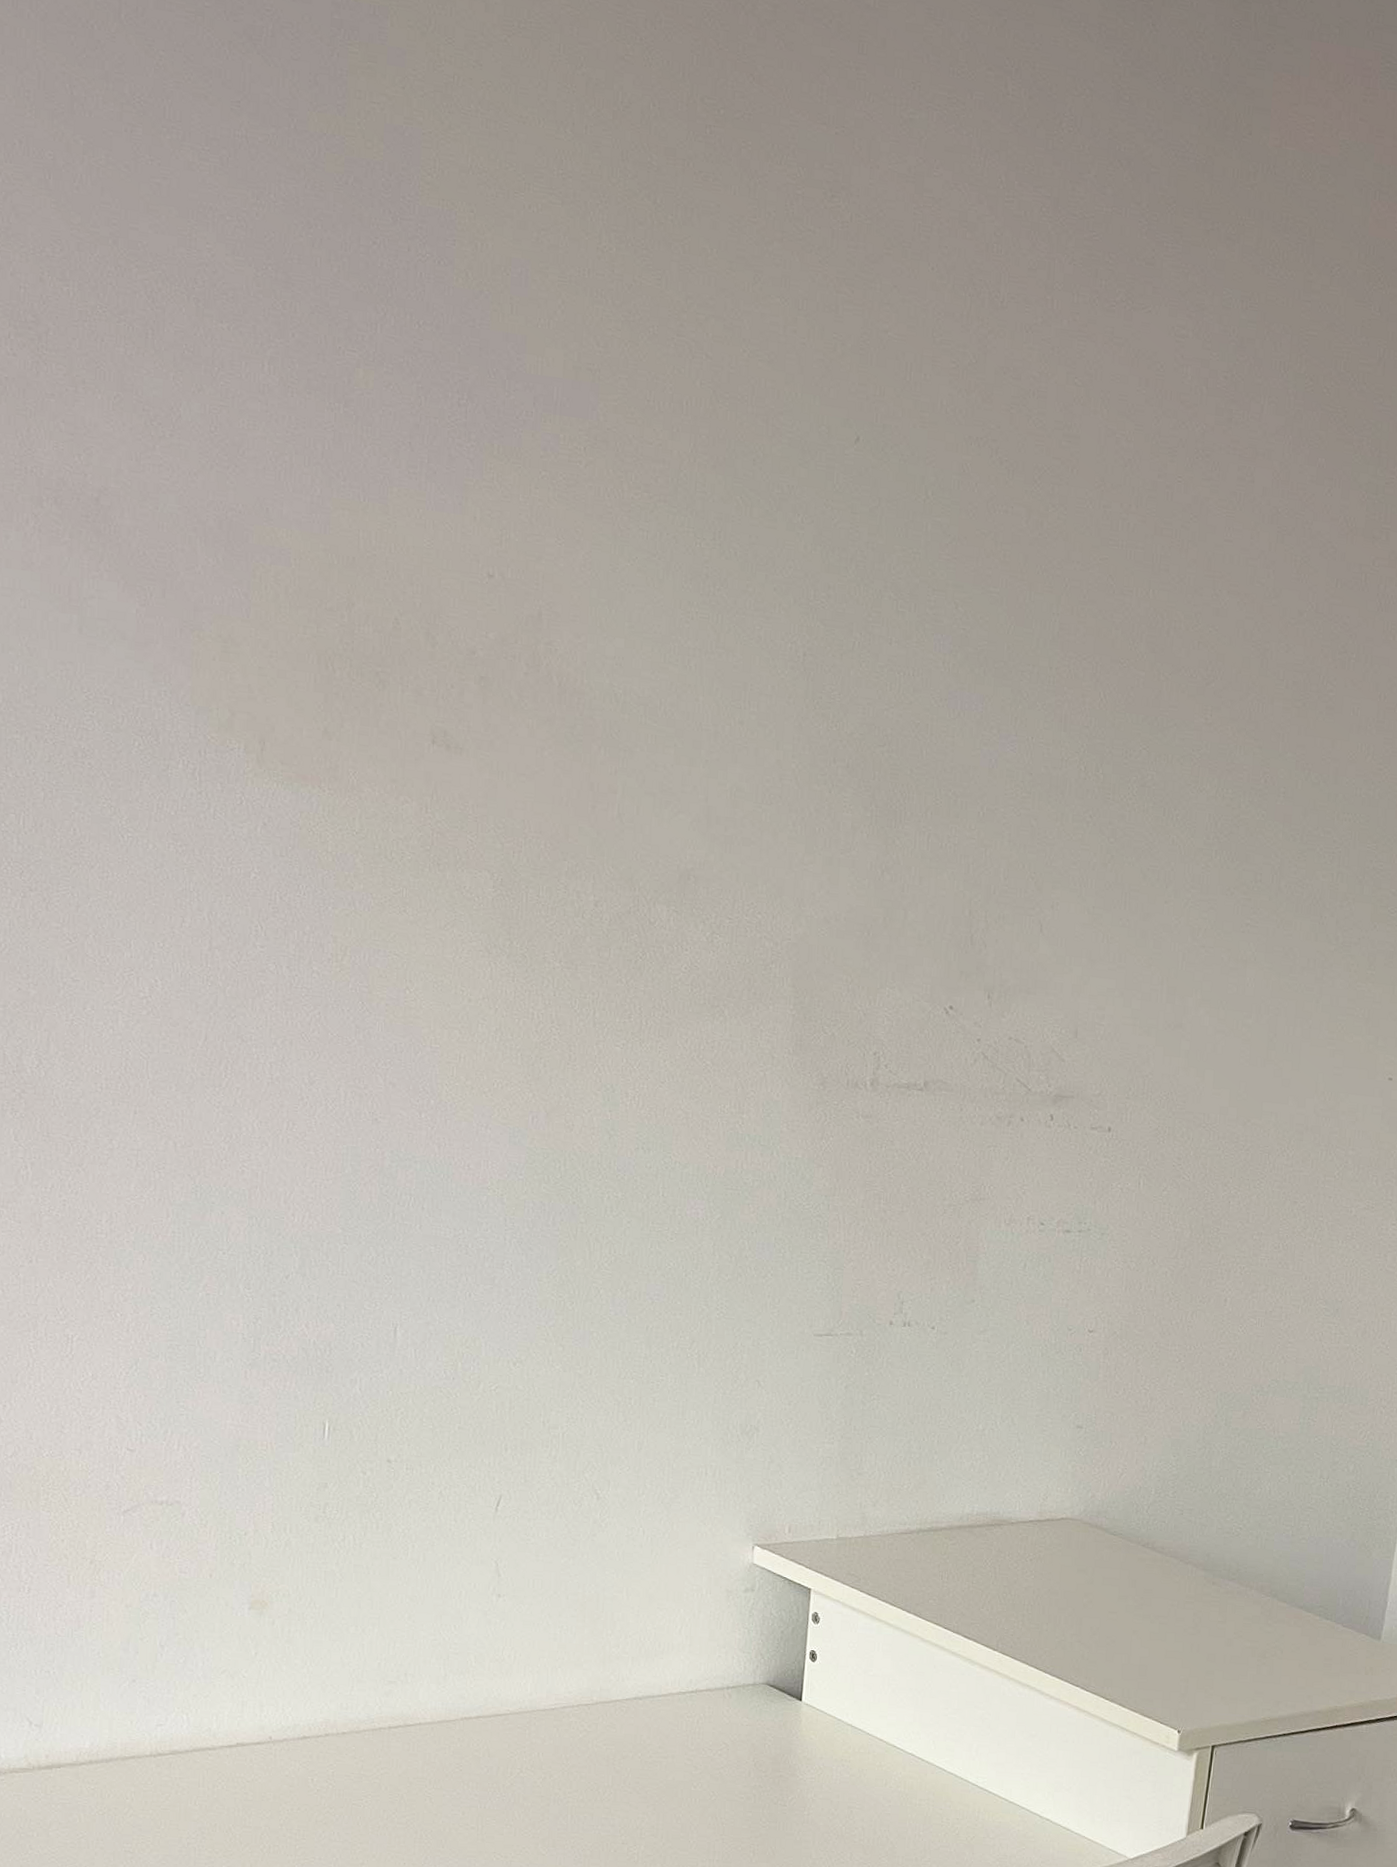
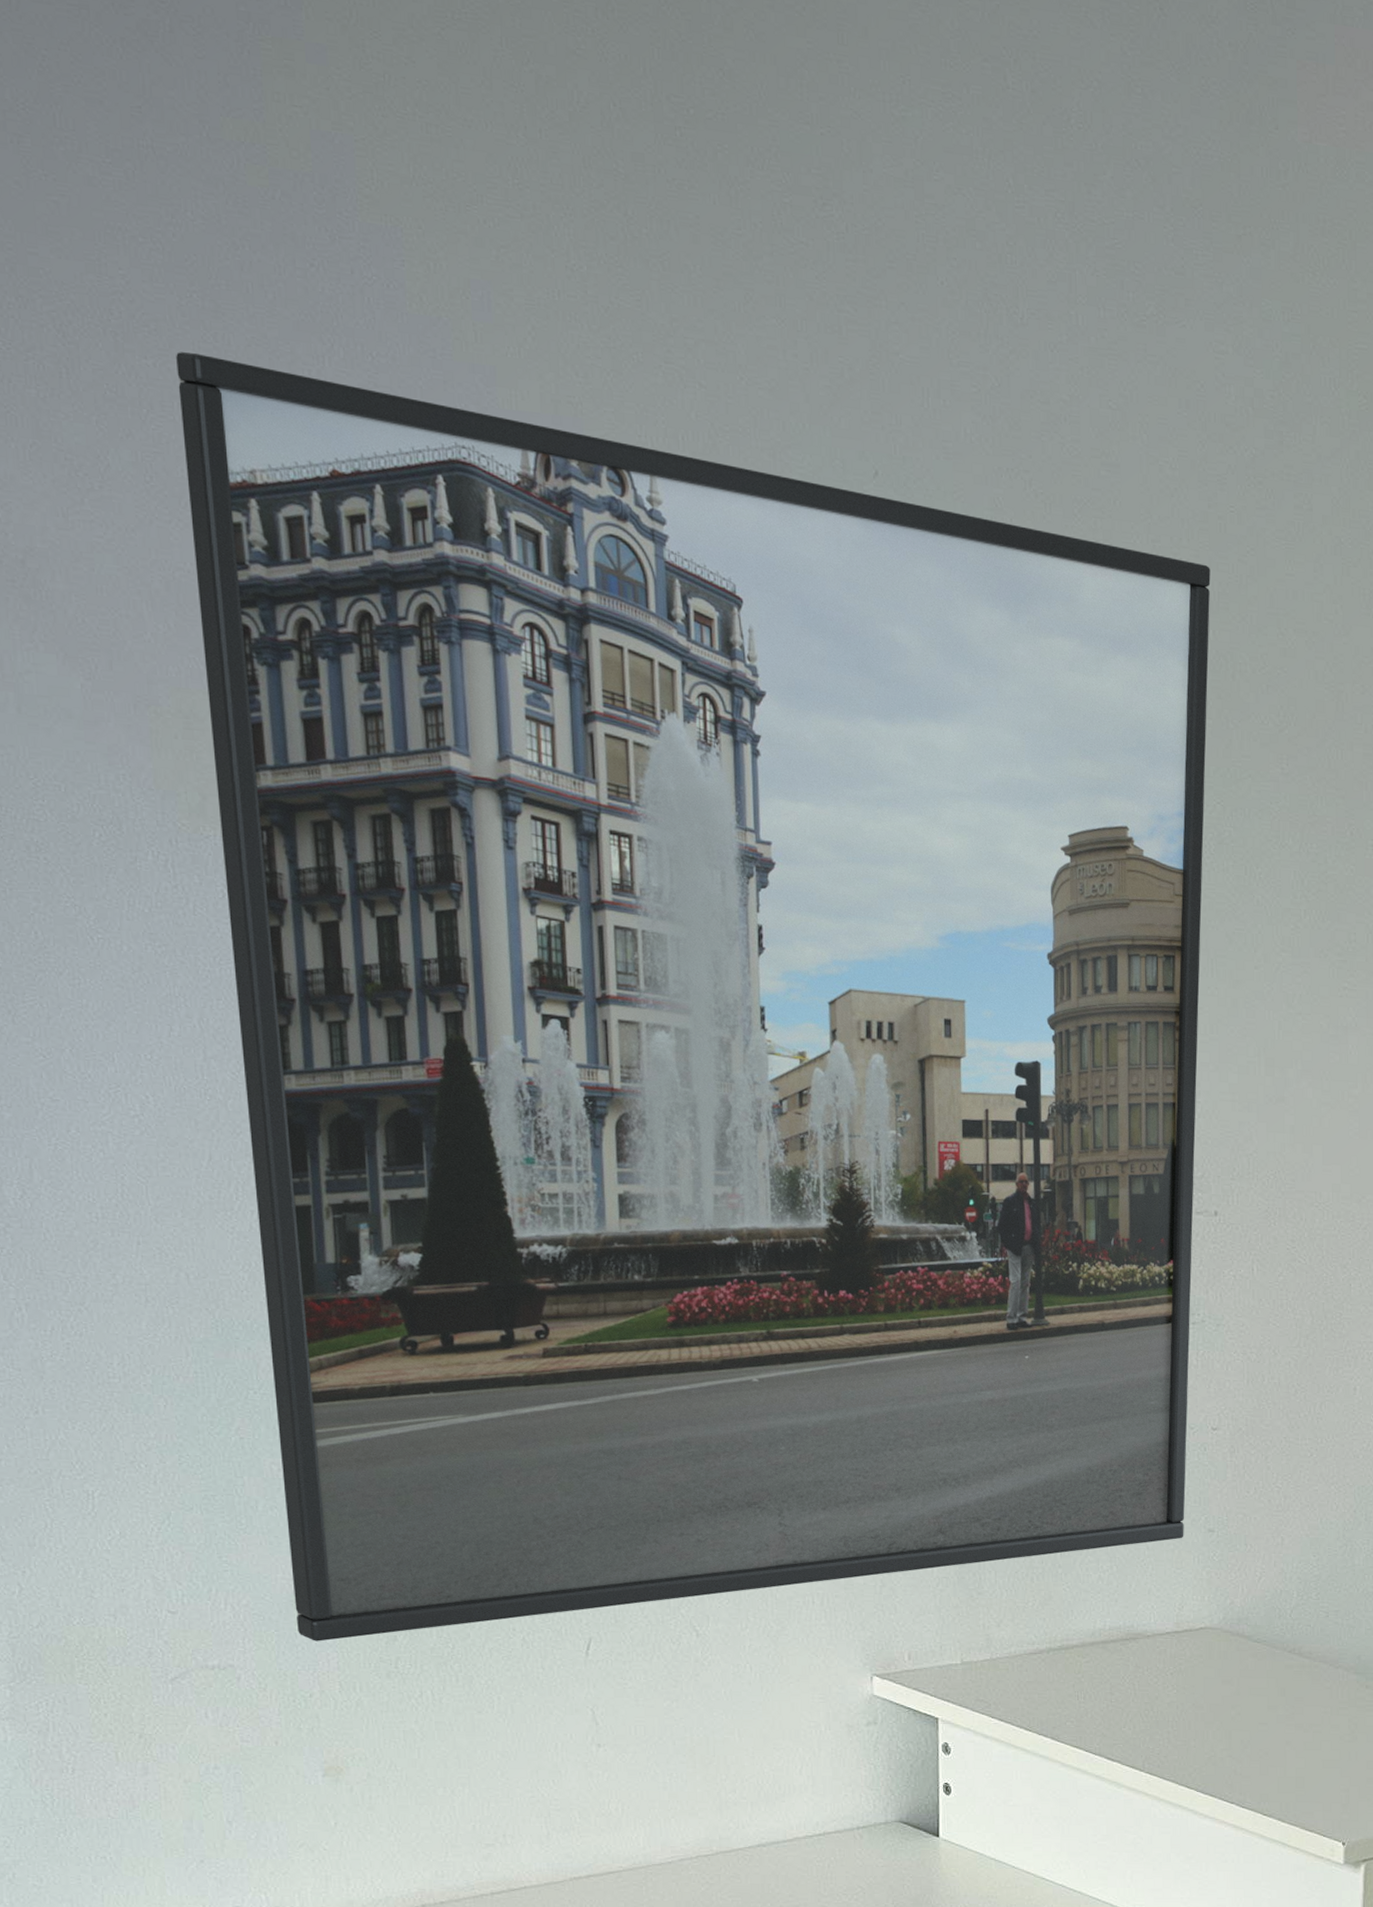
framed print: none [239,317,1155,1485] -> present [176,352,1211,1642]

